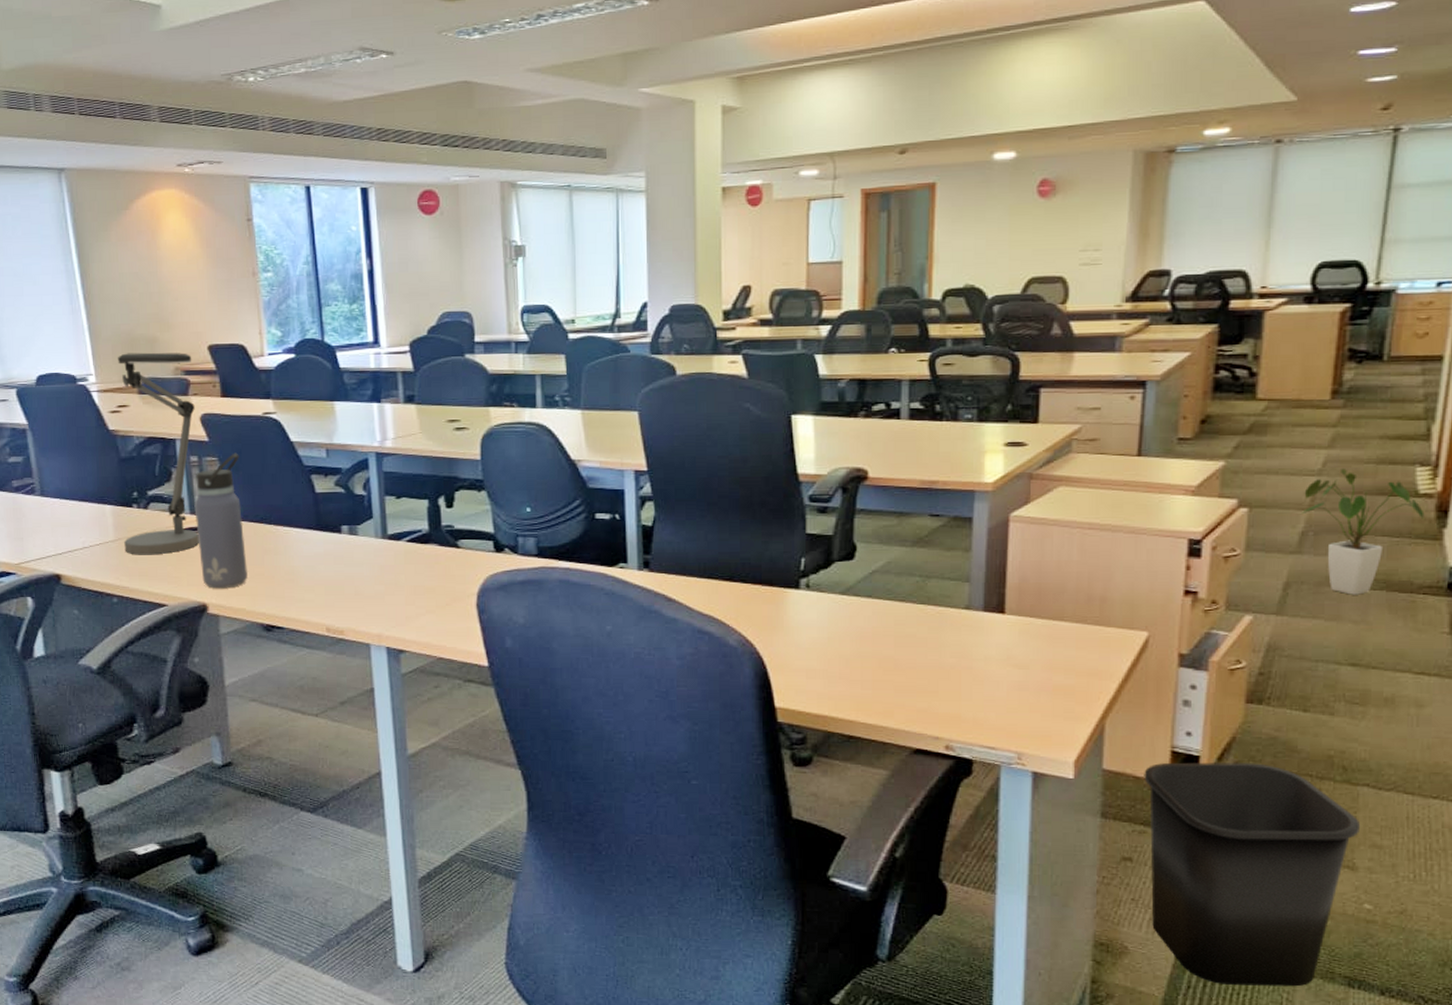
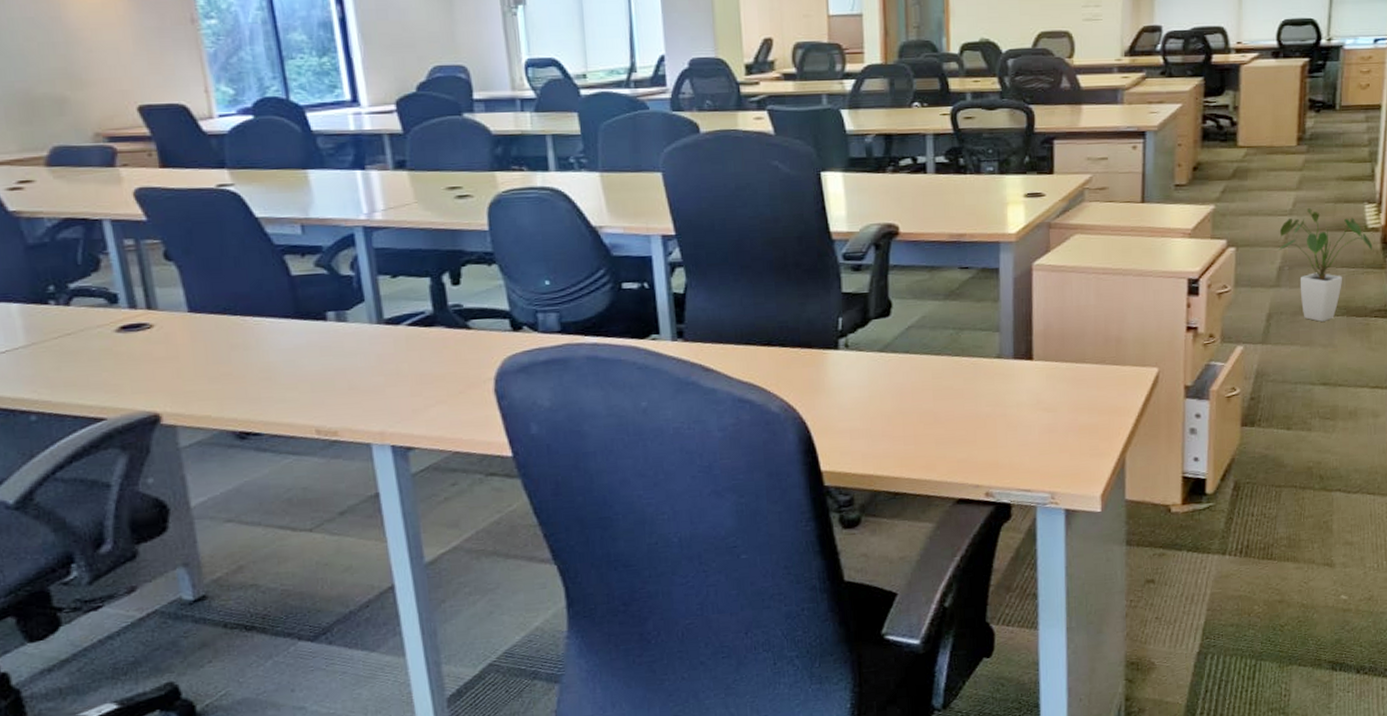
desk lamp: present [118,352,199,555] -> none [14,115,143,362]
water bottle: present [194,453,248,589] -> none [133,233,211,395]
waste bin: present [1144,762,1361,987] -> none [1160,480,1336,685]

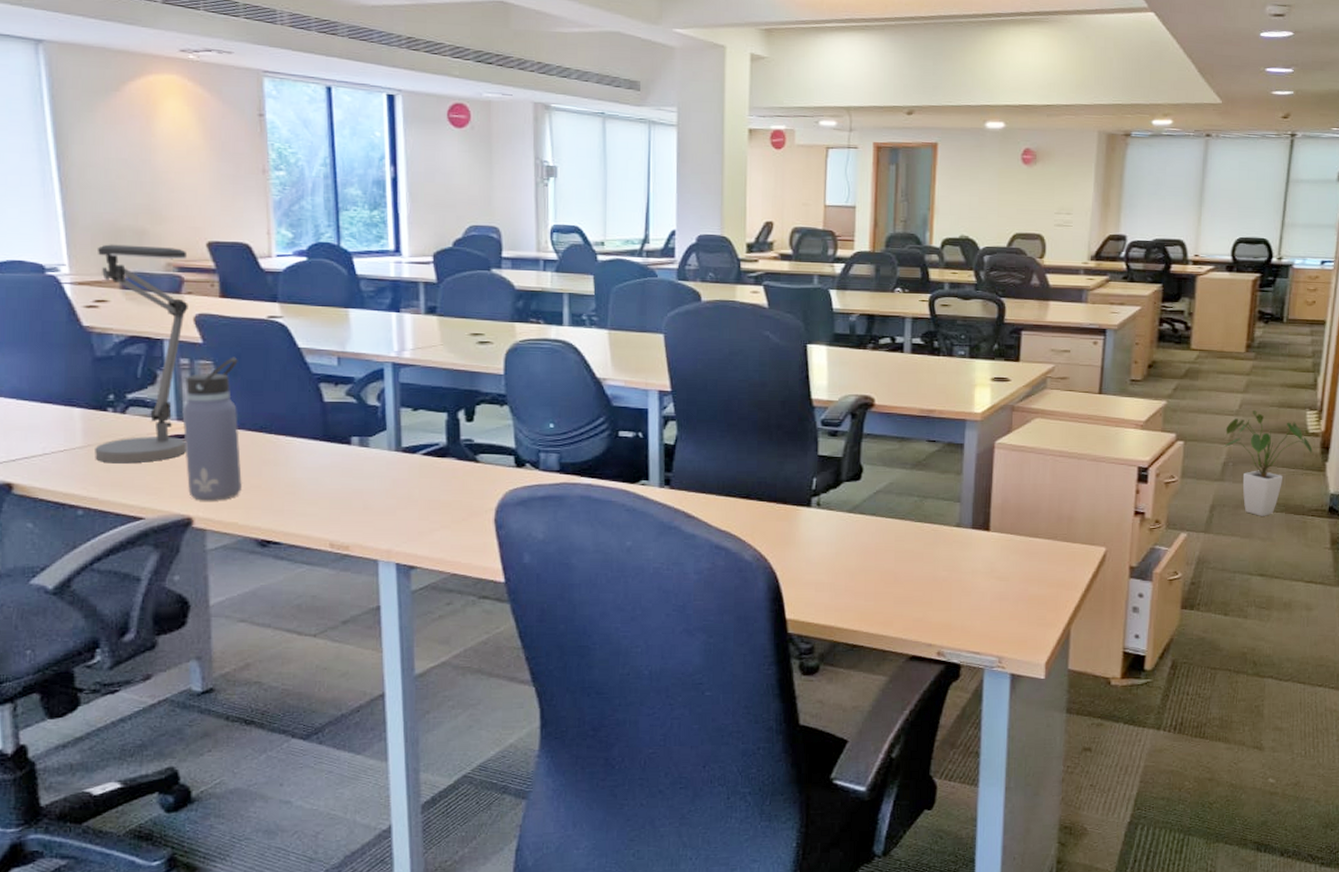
desk lamp: none [14,115,143,362] -> present [95,244,188,464]
water bottle: none [133,233,211,395] -> present [182,357,242,501]

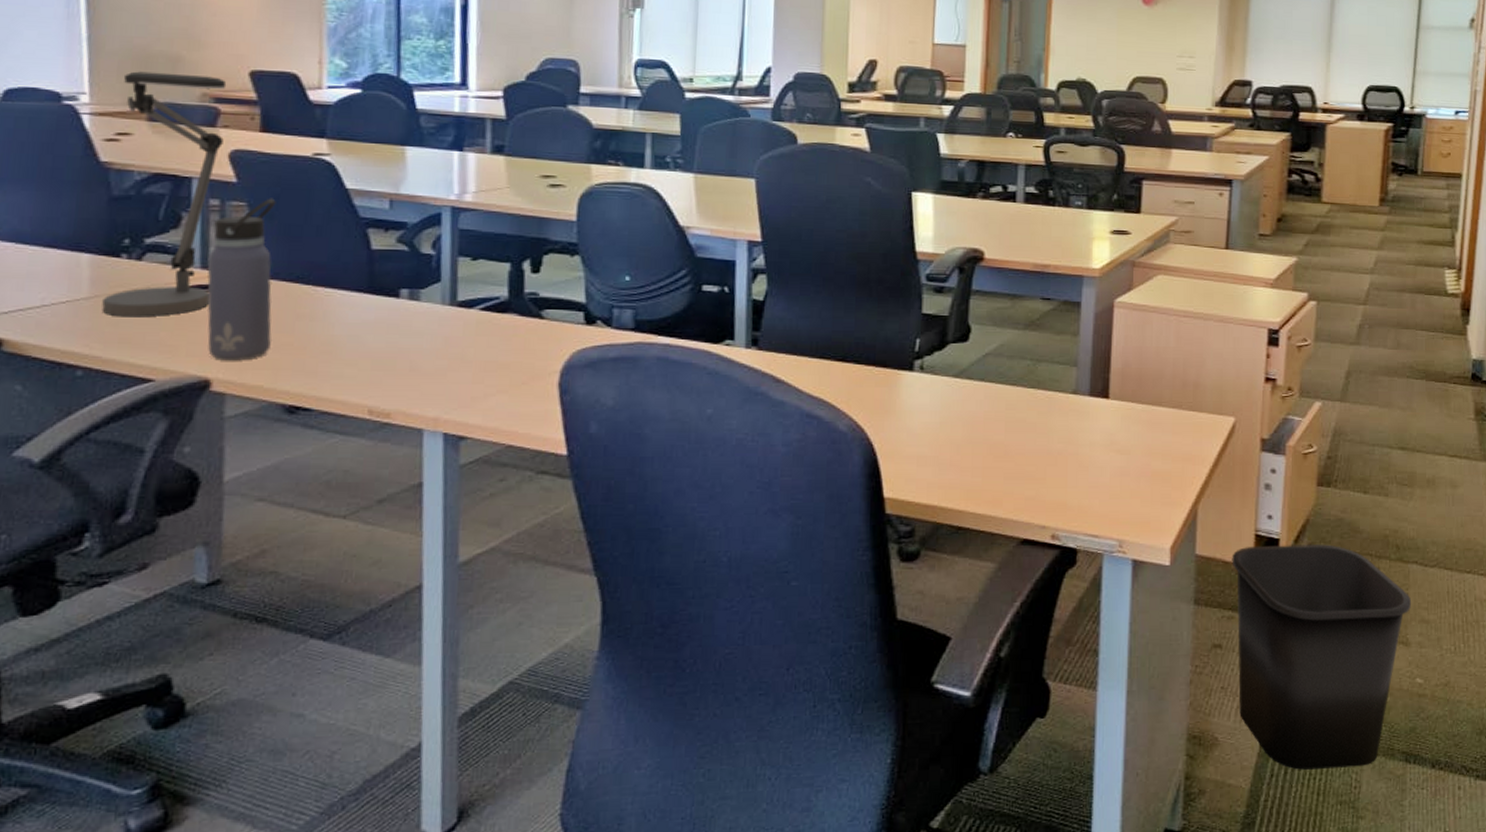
waste bin: none [1101,661,1267,856] -> present [1232,544,1412,770]
house plant: present [1222,409,1313,516] -> none [1357,267,1452,384]

